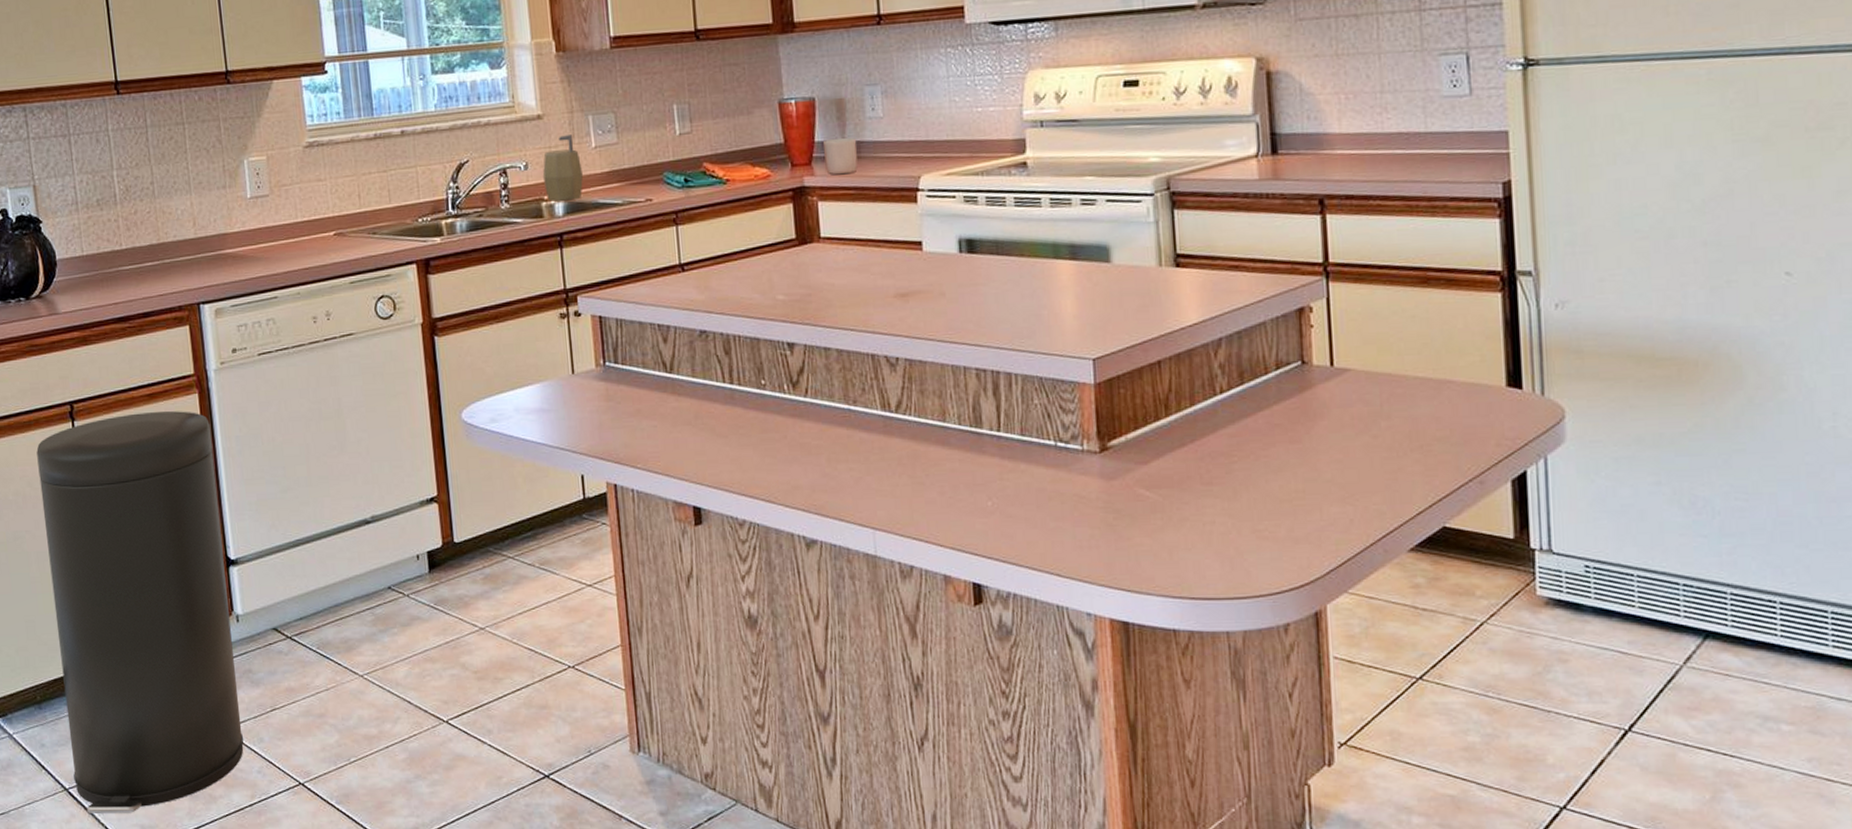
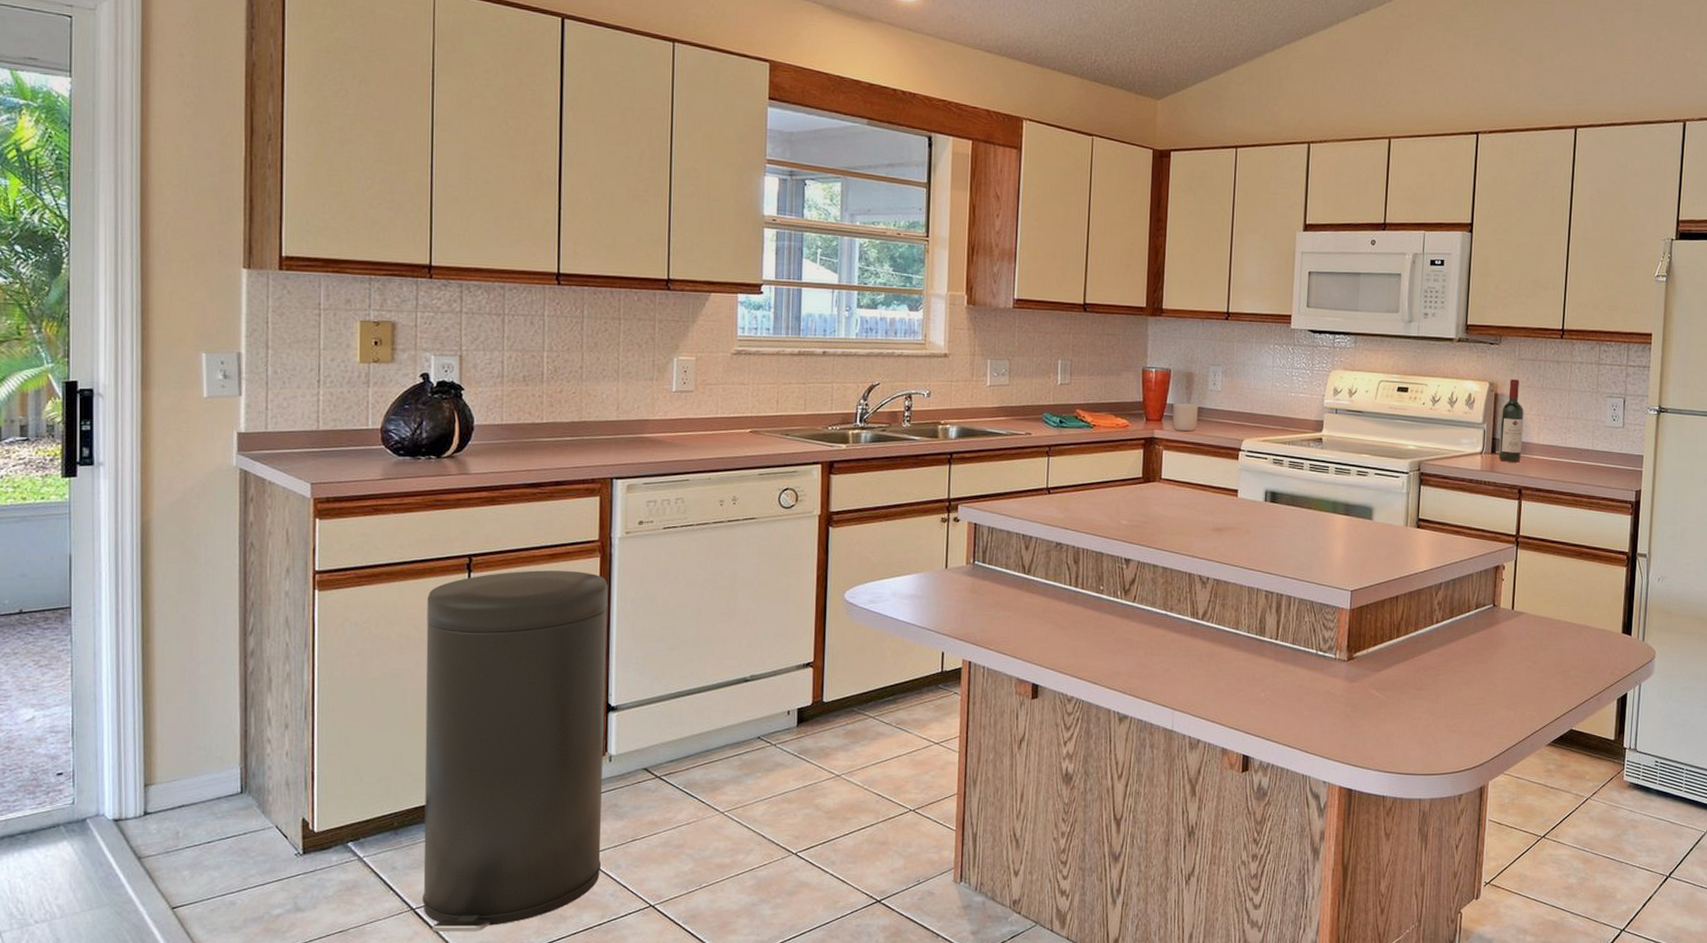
soap dispenser: present [542,135,584,203] -> none [942,373,977,428]
wine bottle: none [1278,48,1318,164] -> present [1498,379,1524,462]

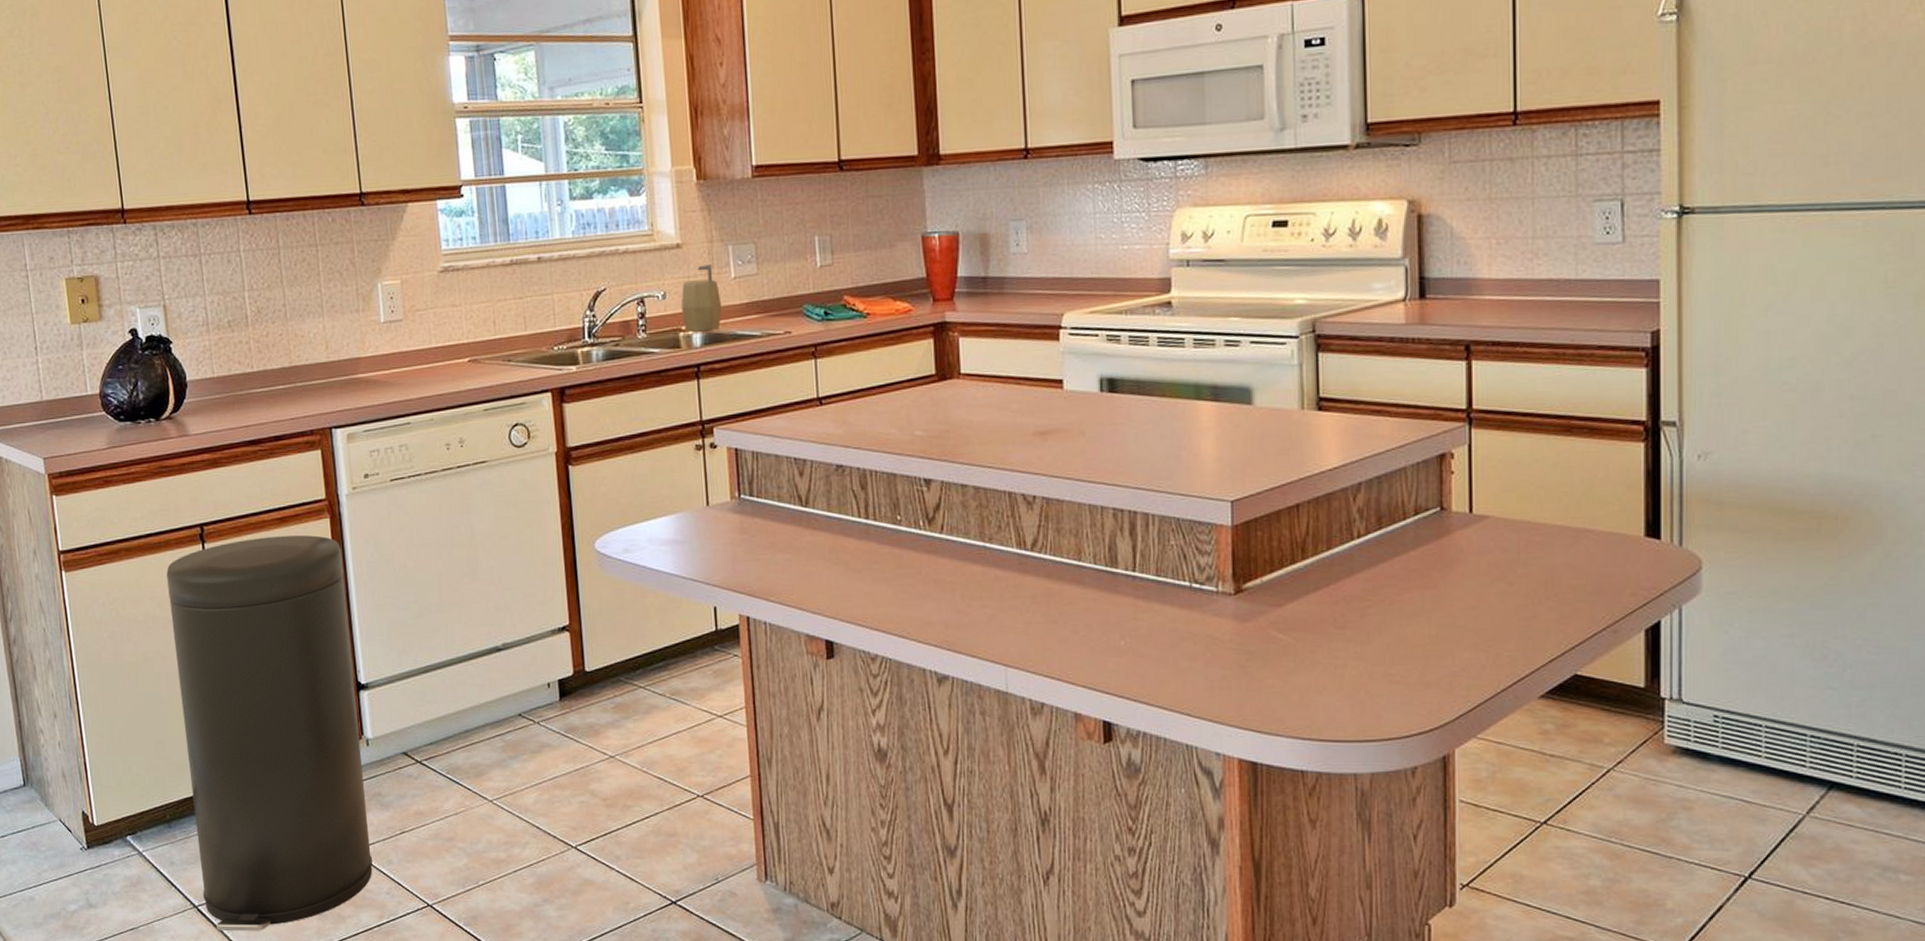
soap dispenser: none [942,373,977,428] -> present [680,265,722,333]
mug: present [1172,403,1199,432] -> none [965,273,1001,311]
wine bottle: present [1498,379,1524,462] -> none [1429,191,1466,309]

